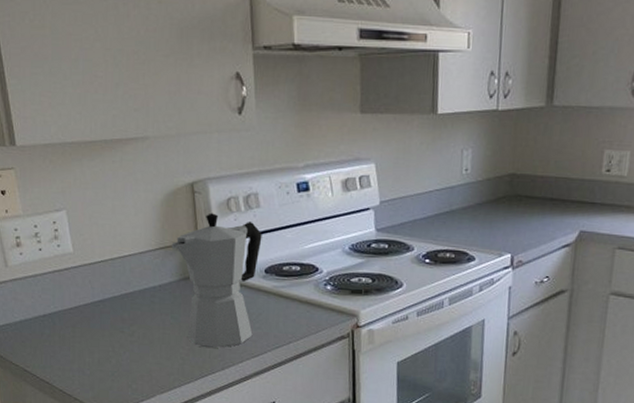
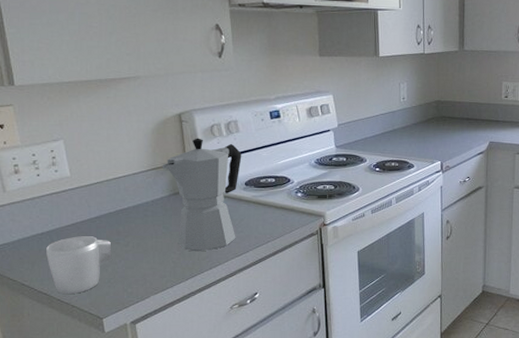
mug: none [48,321,116,385] -> present [46,236,112,294]

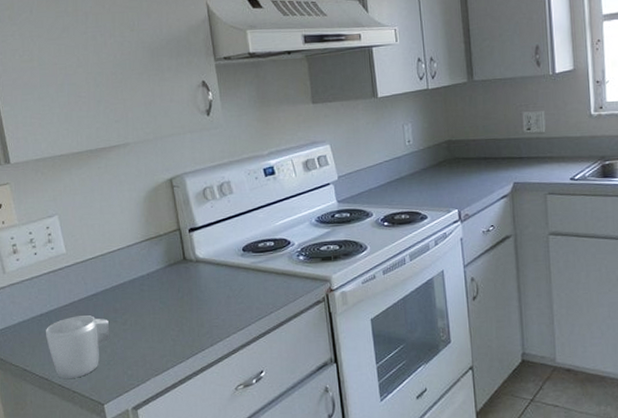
moka pot: present [162,138,242,252] -> none [156,203,237,327]

